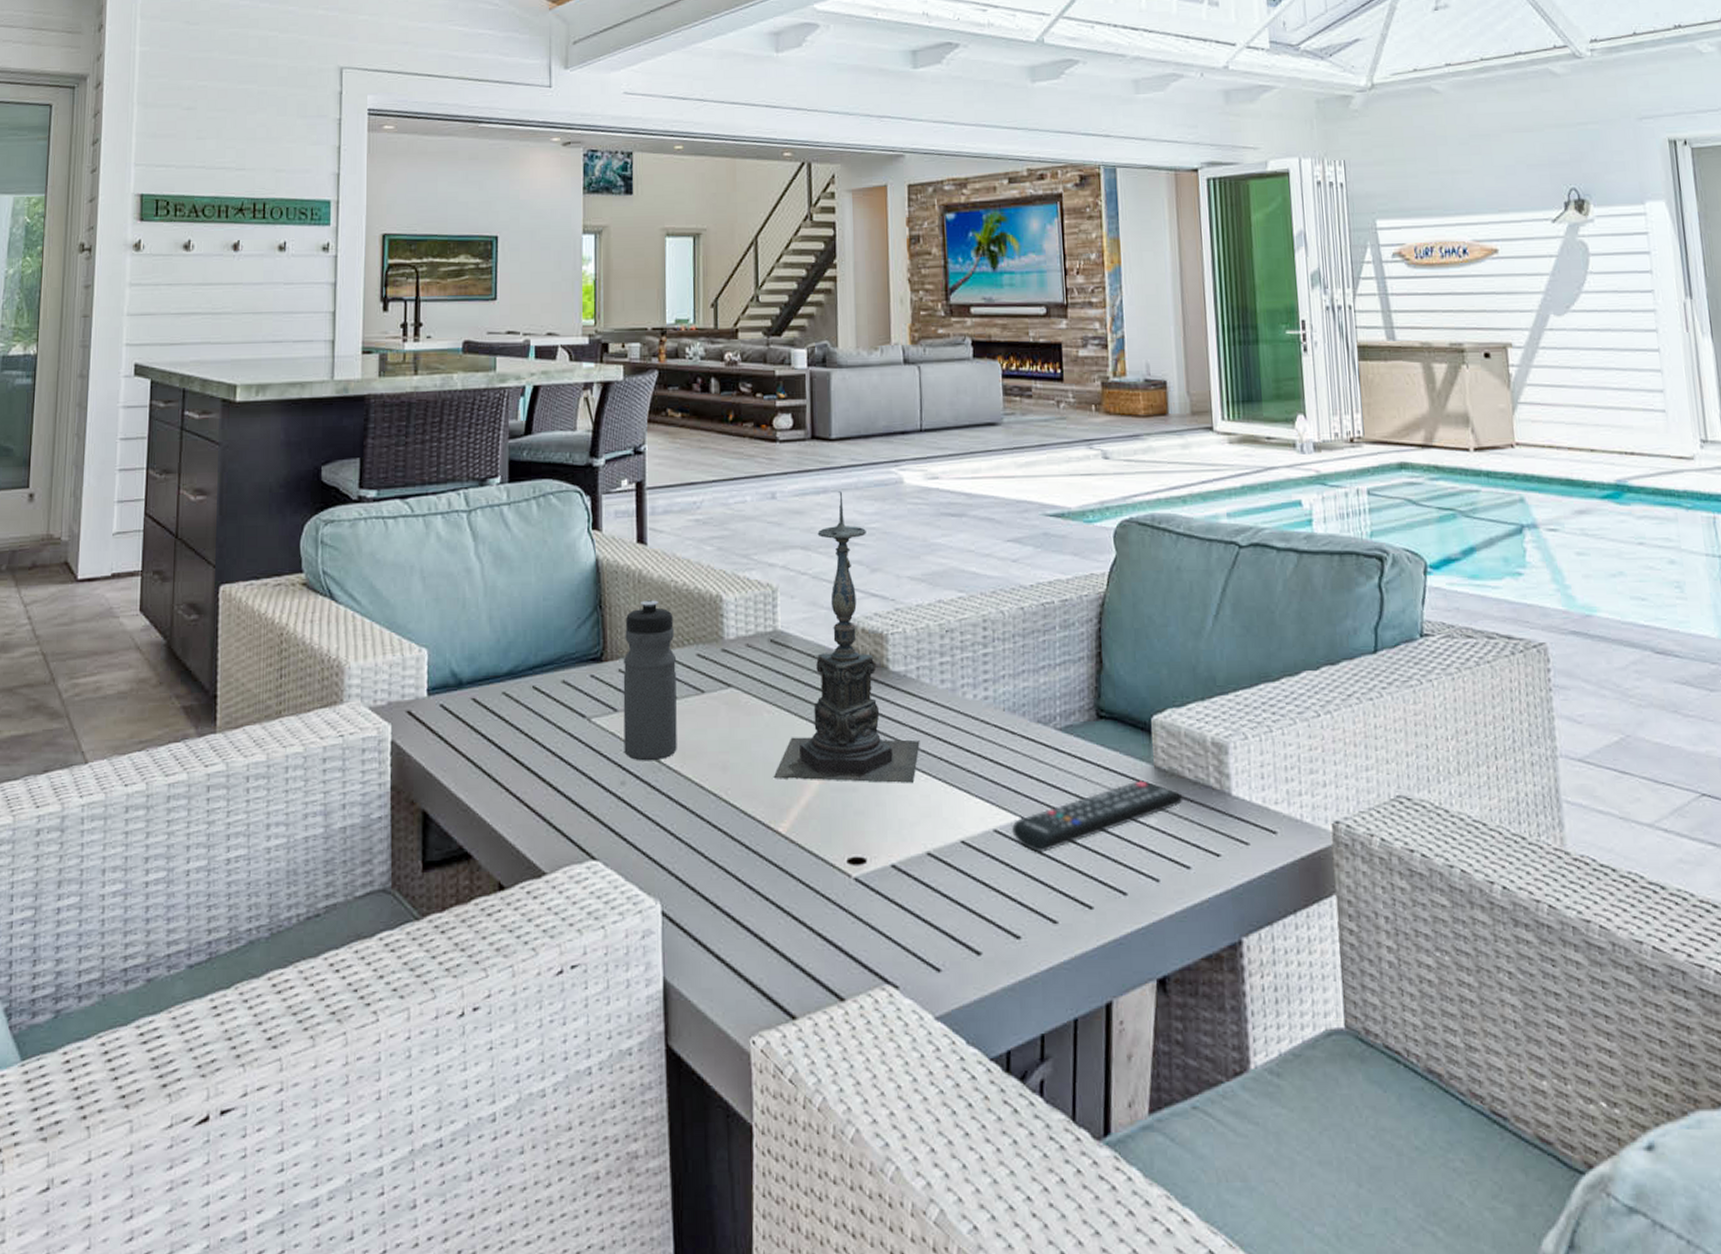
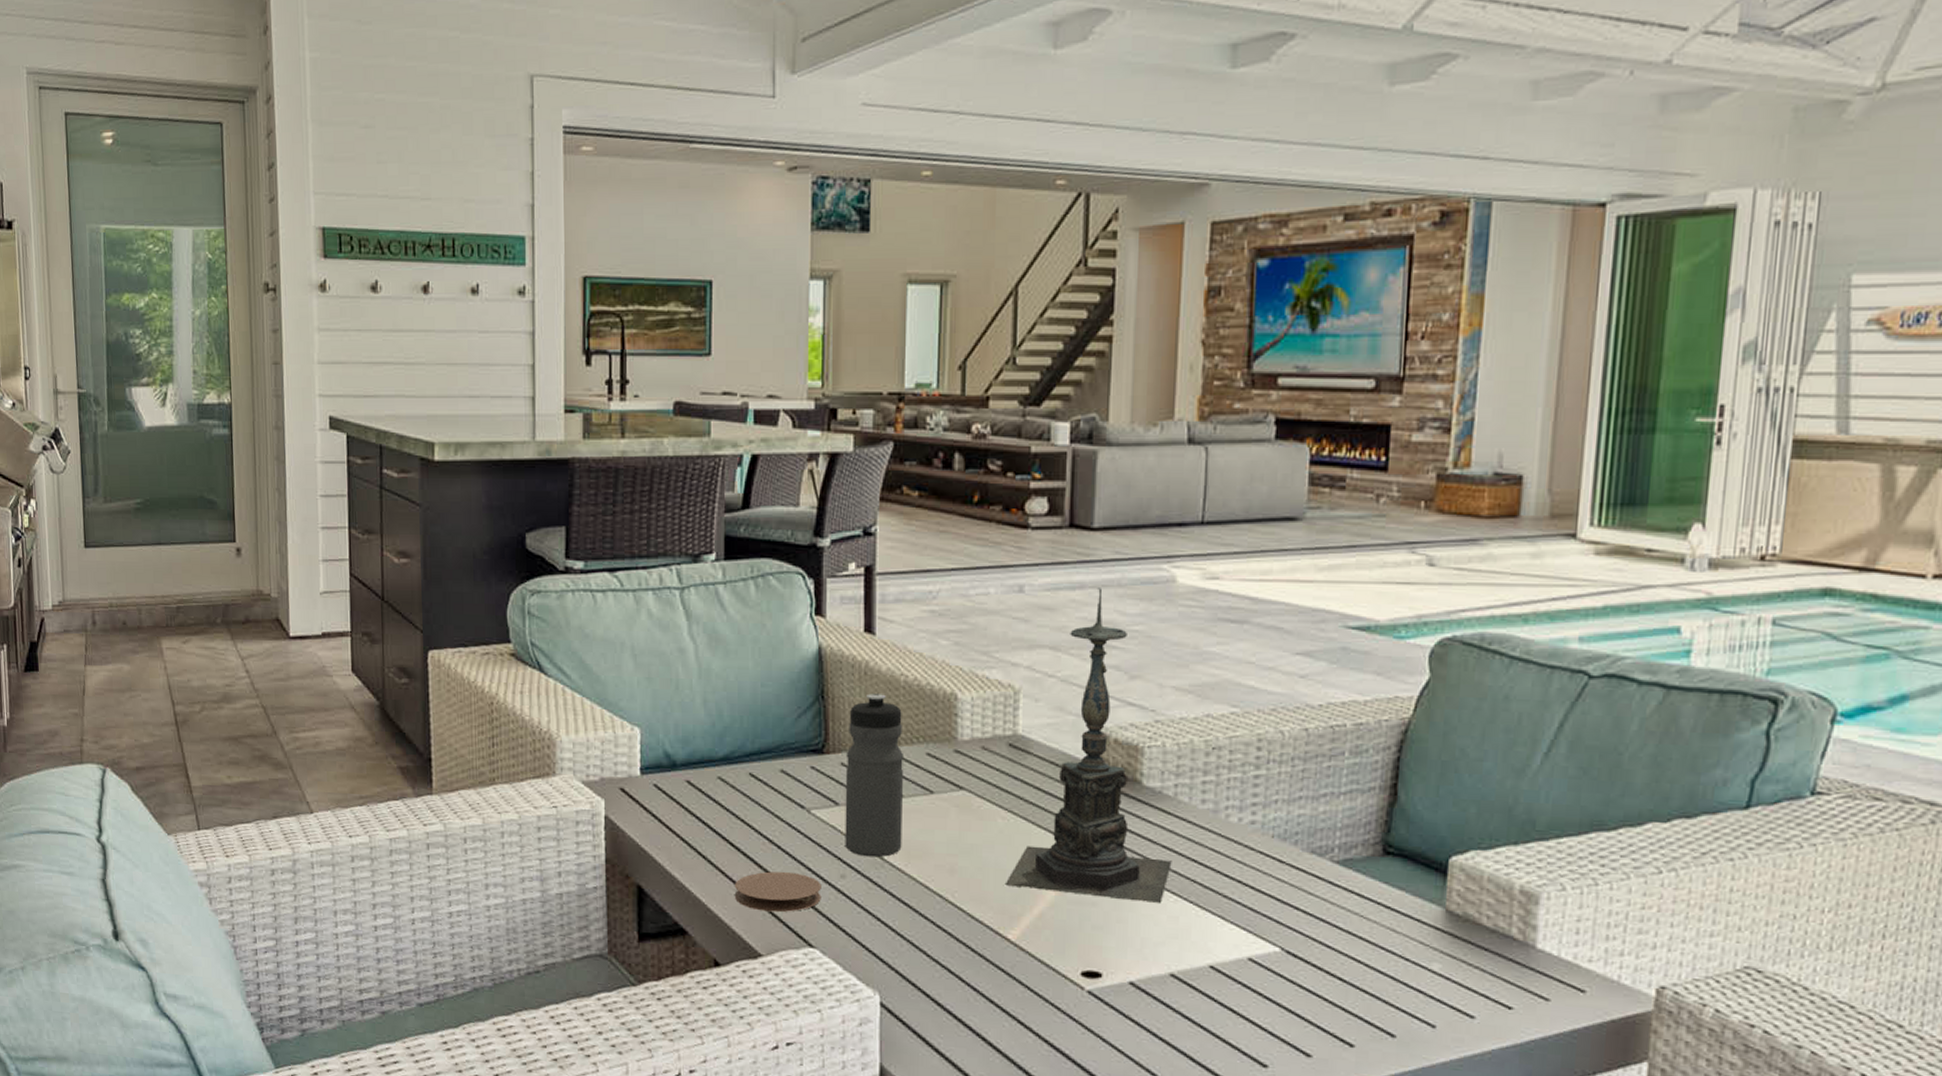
coaster: none [518,783,603,827] -> present [734,871,821,913]
remote control: present [1011,780,1183,852] -> none [1268,923,1476,986]

